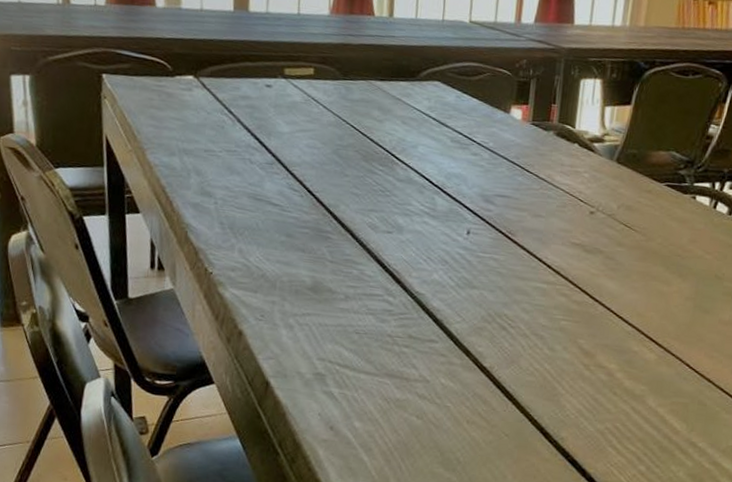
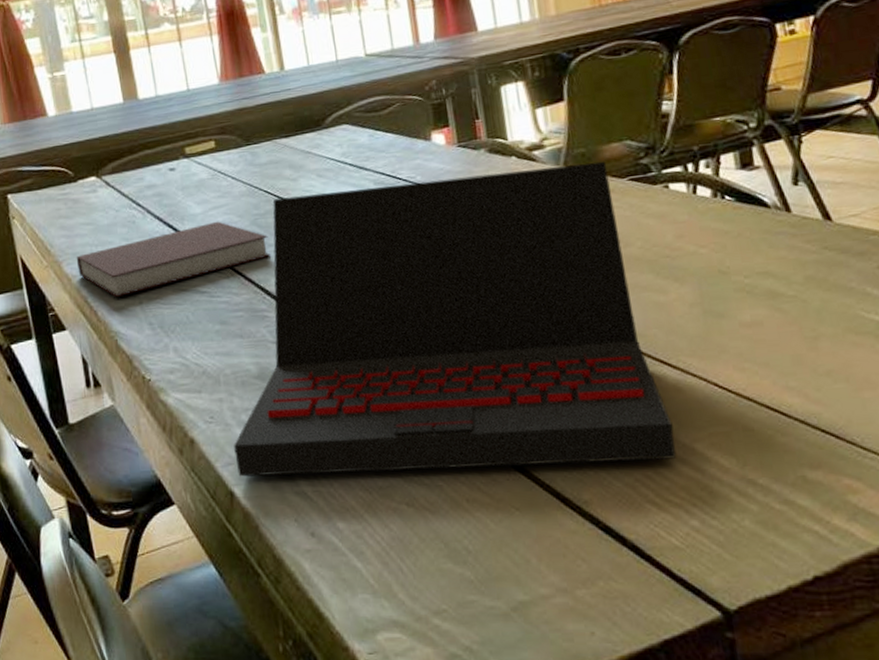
notebook: none [160,143,346,194] -> present [76,221,270,298]
laptop: none [276,134,652,417] -> present [234,161,677,477]

